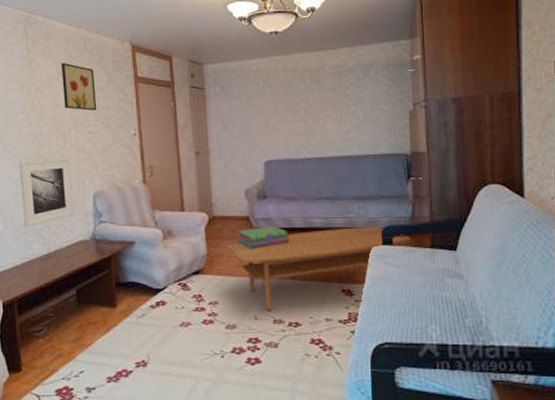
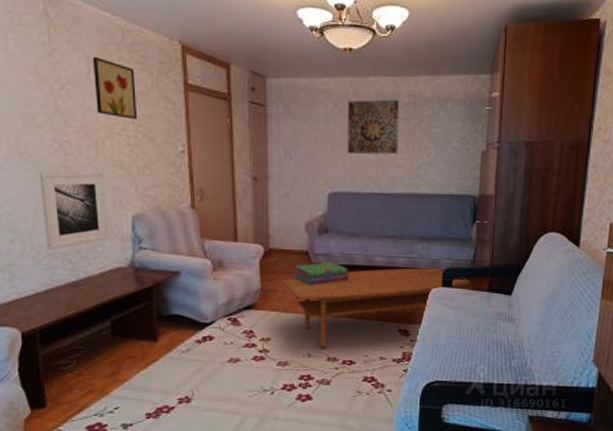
wall art: none [277,72,327,125] -> present [347,99,400,155]

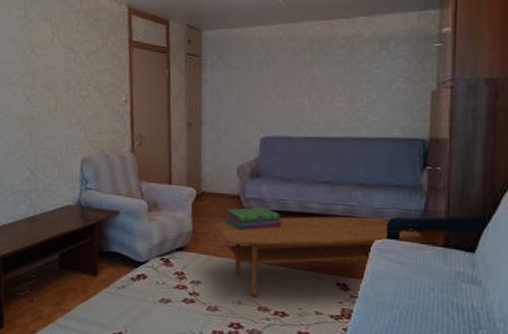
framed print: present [40,171,109,250] -> none [11,120,62,189]
wall art: present [92,56,138,119] -> none [56,23,90,74]
wall art: present [347,99,400,155] -> none [280,43,336,99]

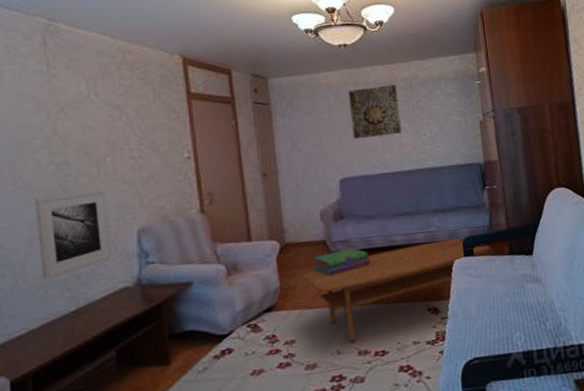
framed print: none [11,120,62,189] -> present [35,189,113,280]
wall art: none [280,43,336,99] -> present [349,85,402,140]

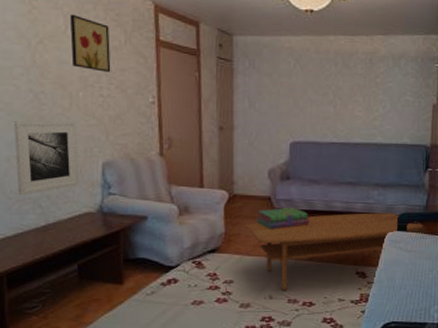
wall art: none [92,77,141,133] -> present [69,14,111,72]
wall art: present [349,85,402,140] -> none [308,56,357,107]

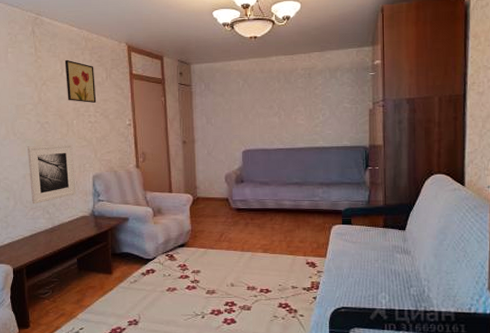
coffee table: present [245,212,423,292] -> none [207,209,366,280]
stack of books: present [257,207,309,230] -> none [217,206,262,226]

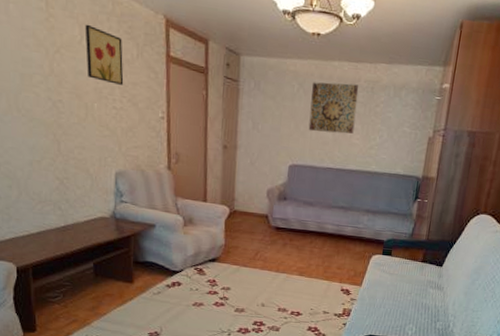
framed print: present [28,143,76,204] -> none [35,127,95,198]
wall art: none [255,73,298,119] -> present [308,82,359,134]

